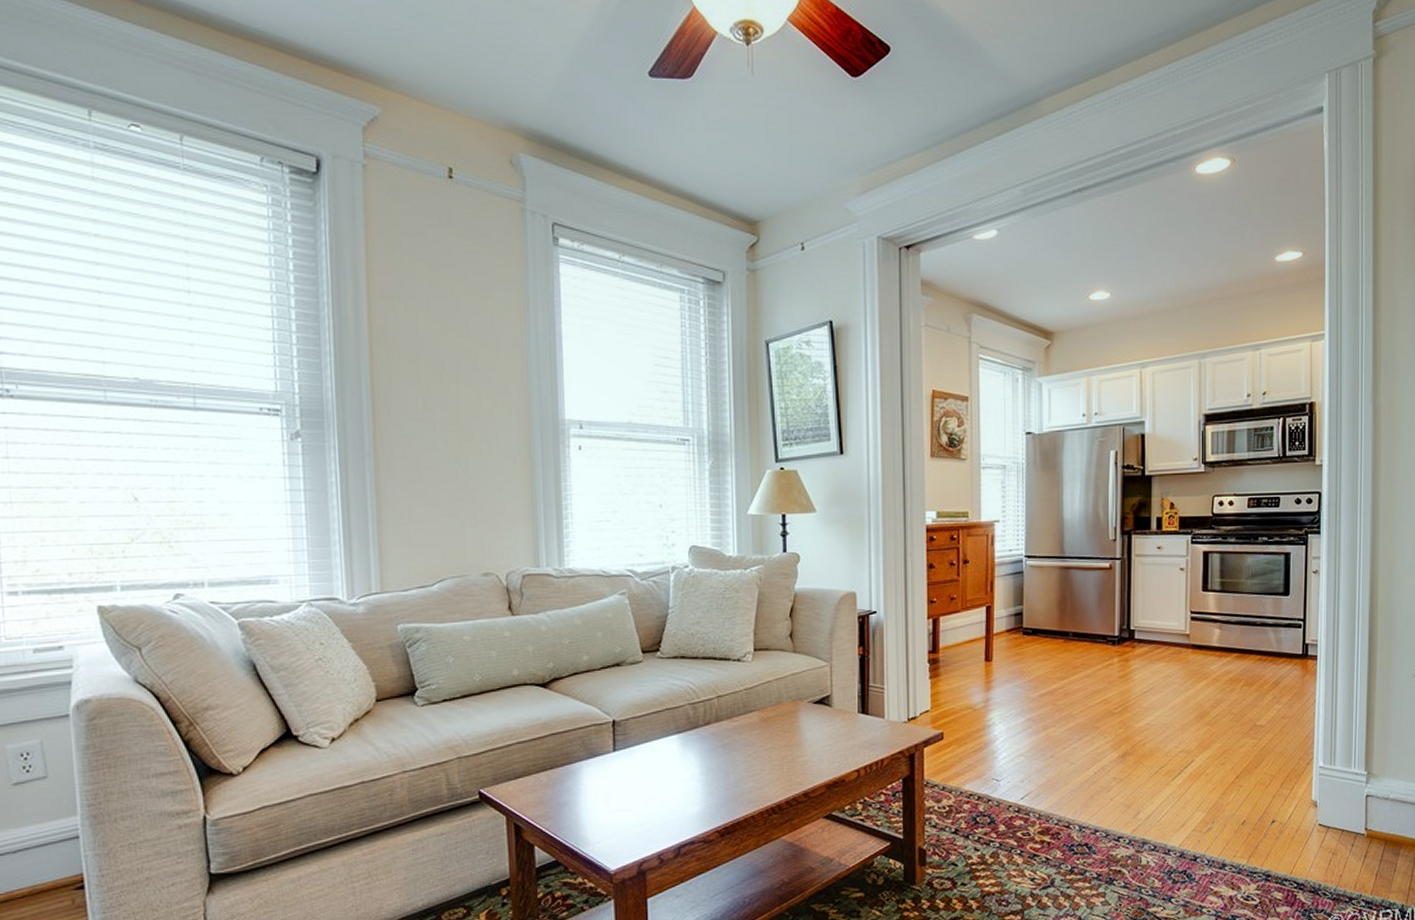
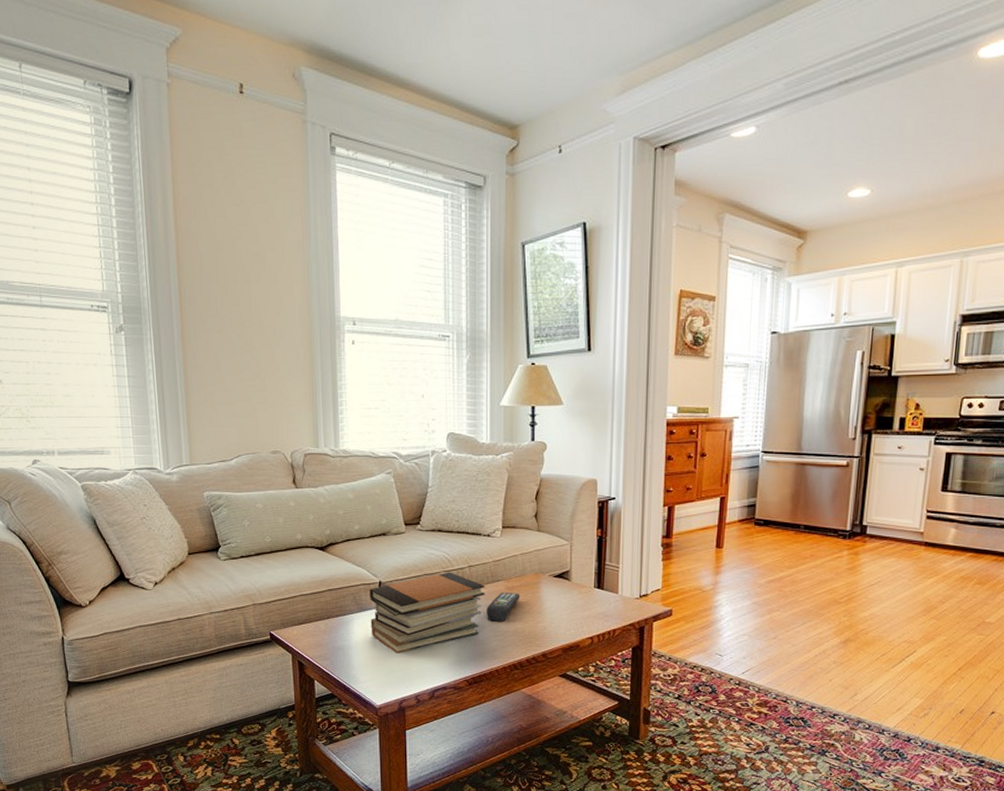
book stack: none [601,704,737,806] -> present [369,572,485,654]
remote control: none [739,724,777,759] -> present [487,593,520,622]

